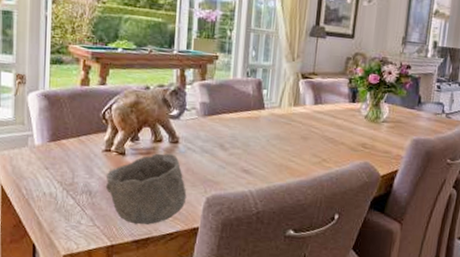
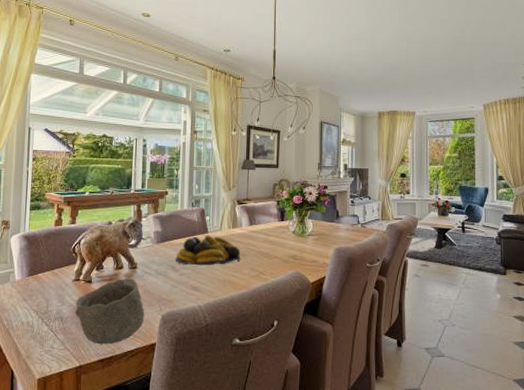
fruit bowl: none [224,111,302,148] -> present [175,235,241,266]

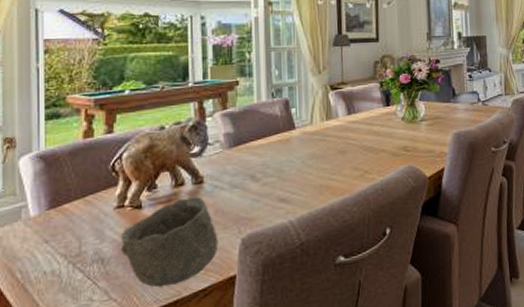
fruit bowl: present [175,235,241,266] -> none [254,131,340,172]

